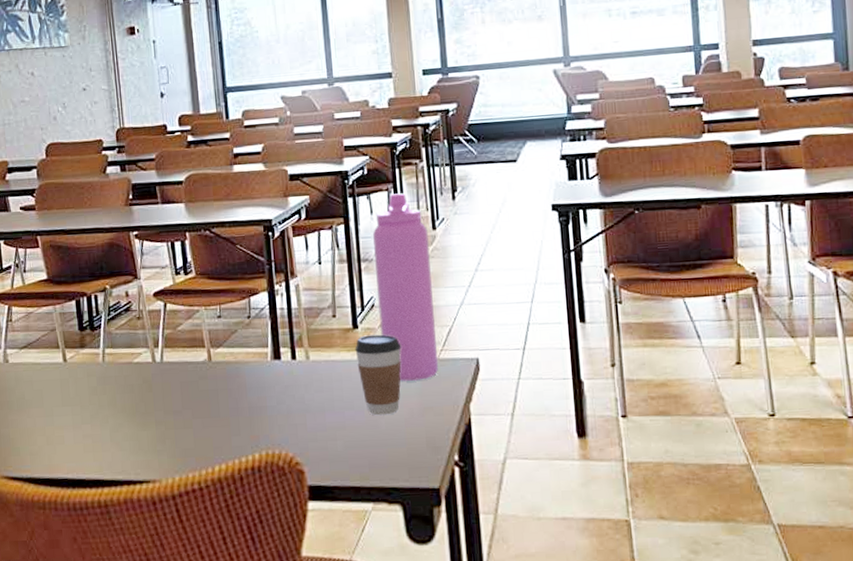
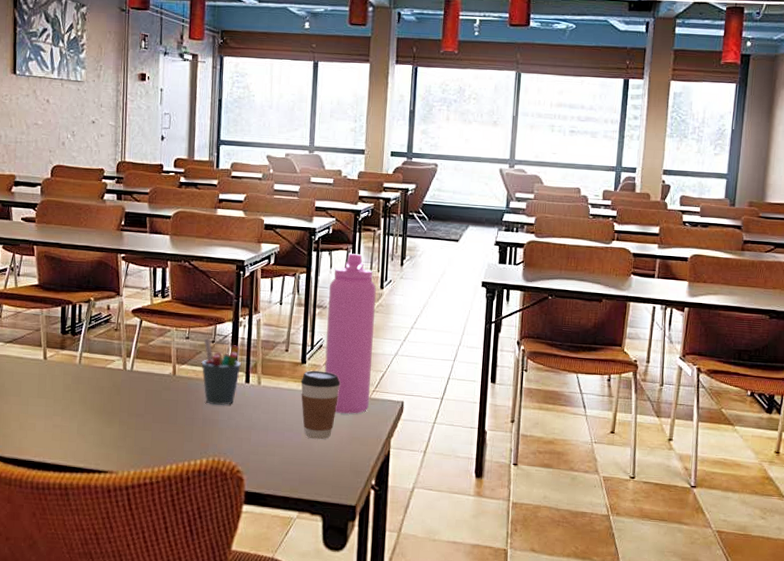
pen holder: none [238,314,284,389] -> present [201,338,241,405]

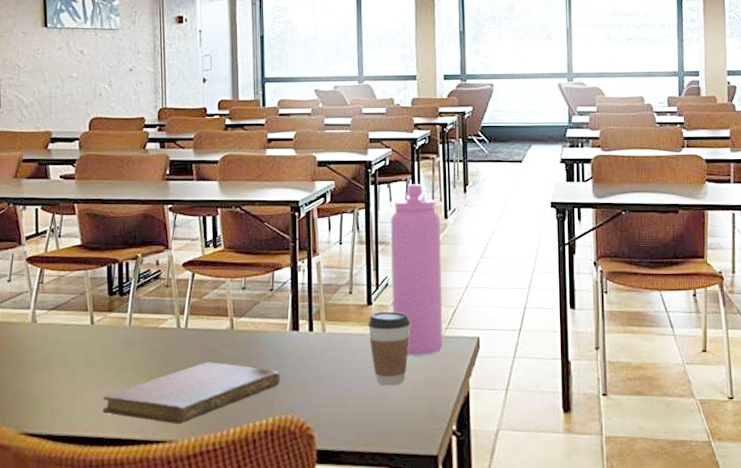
notebook: none [51,403,216,457] -> present [103,362,280,424]
pen holder: present [201,338,241,405] -> none [260,286,303,358]

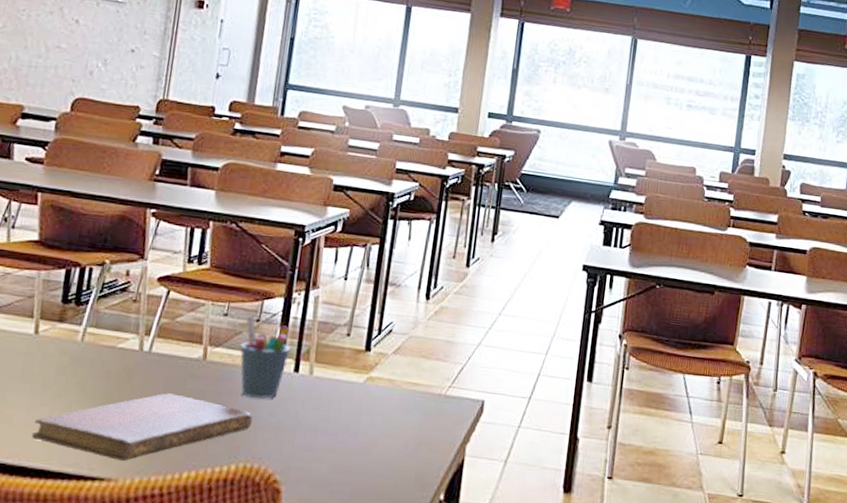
pen holder: none [260,286,303,358] -> present [240,316,291,399]
coffee cup: present [368,311,410,386] -> none [361,359,411,444]
water bottle: present [391,184,442,355] -> none [392,224,461,414]

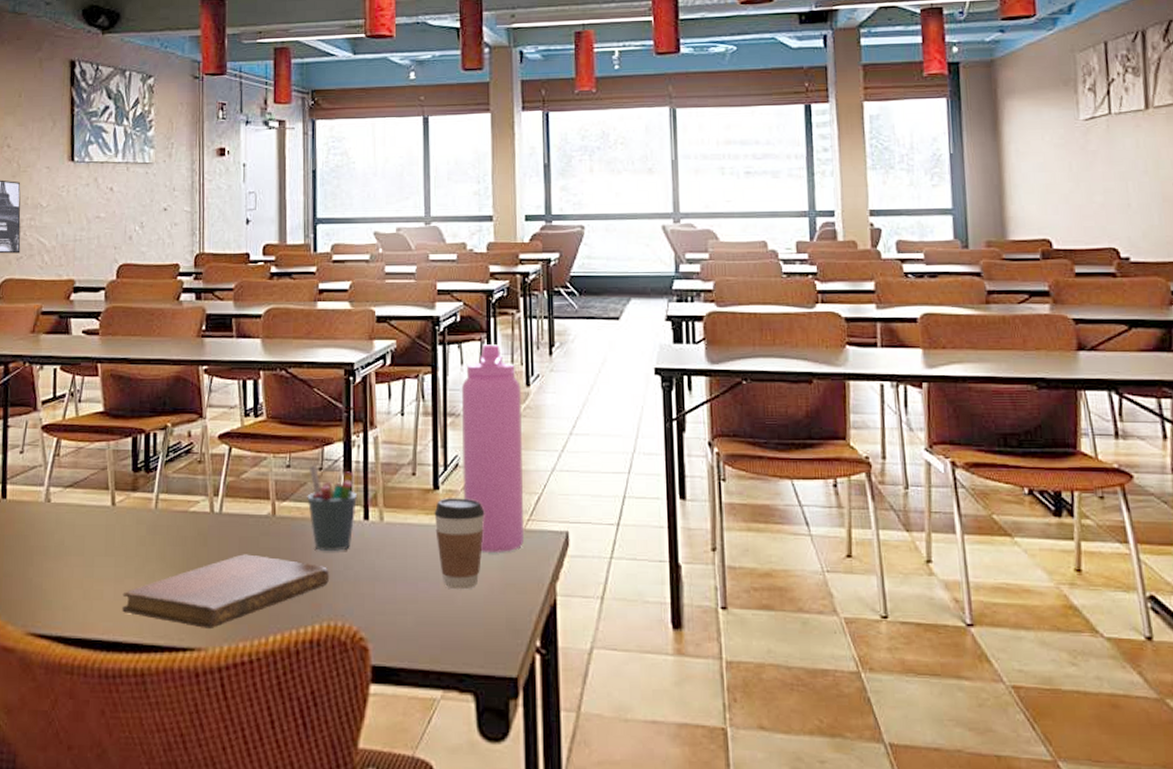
coffee cup: none [361,359,411,444] -> present [434,498,485,590]
water bottle: none [392,224,461,414] -> present [461,344,523,552]

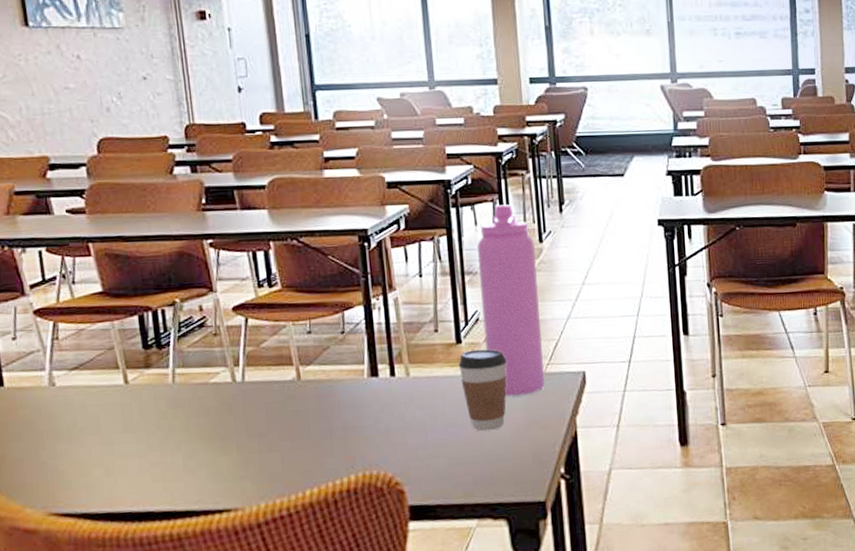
notebook: present [122,554,329,628] -> none [148,418,361,490]
pen holder: present [307,465,357,551] -> none [330,329,382,408]

